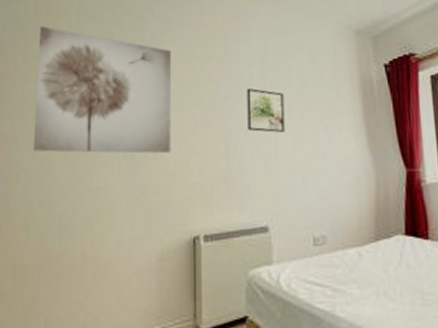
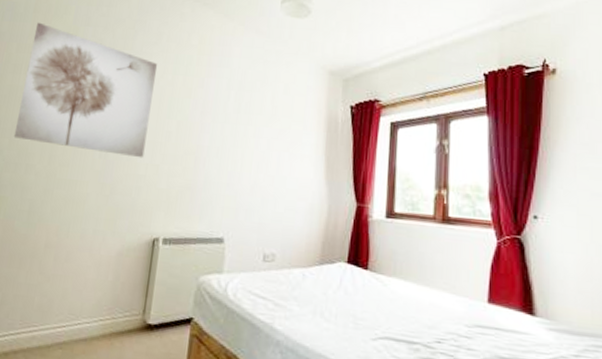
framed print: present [247,89,285,133] -> none [218,110,256,154]

